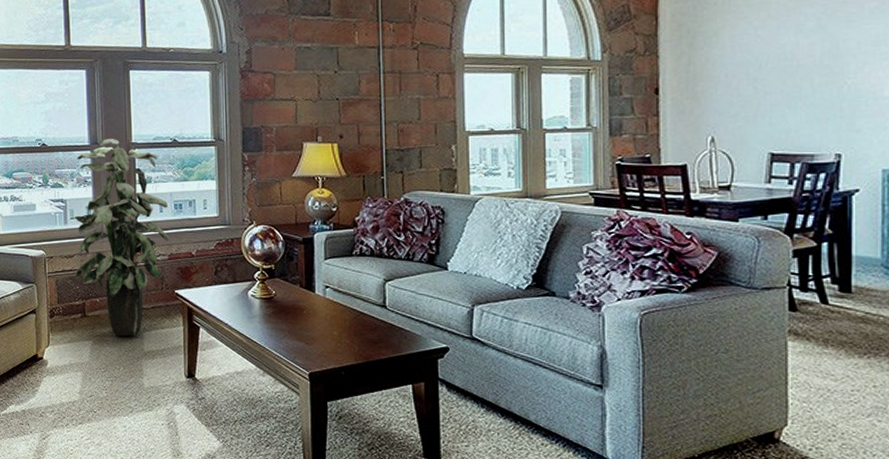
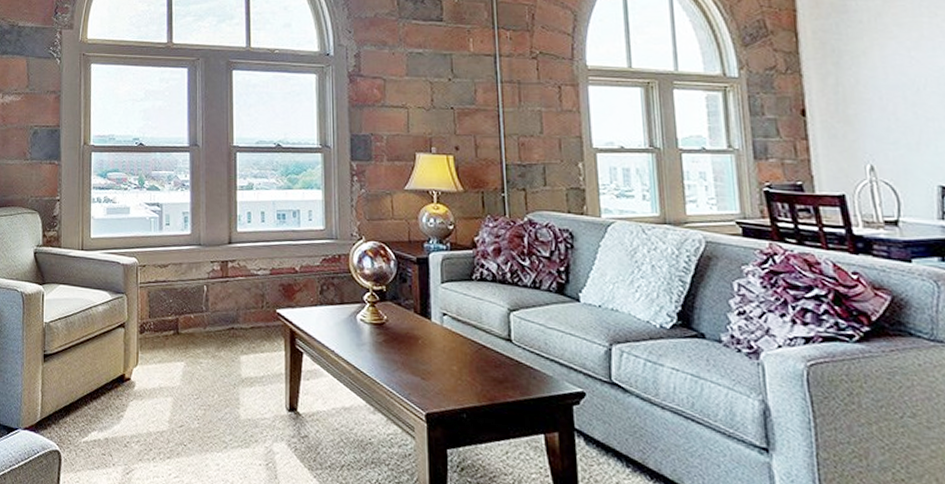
indoor plant: present [74,139,170,336] -> none [168,141,272,359]

